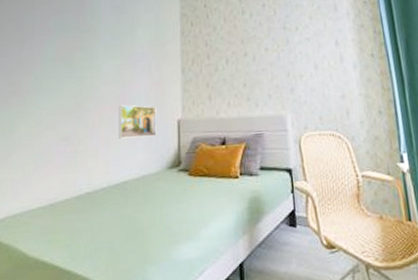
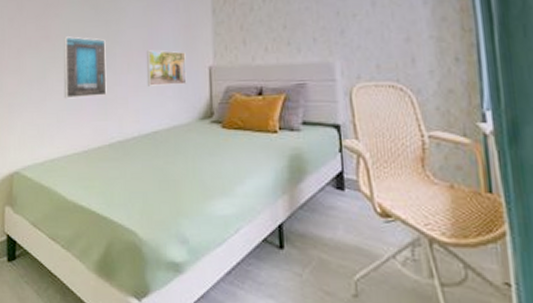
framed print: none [31,92,79,153] -> present [63,36,107,99]

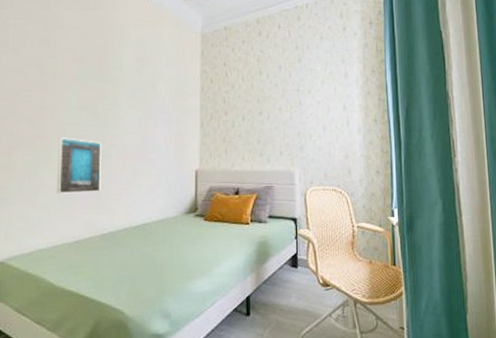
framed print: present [146,50,187,86] -> none [139,154,176,185]

